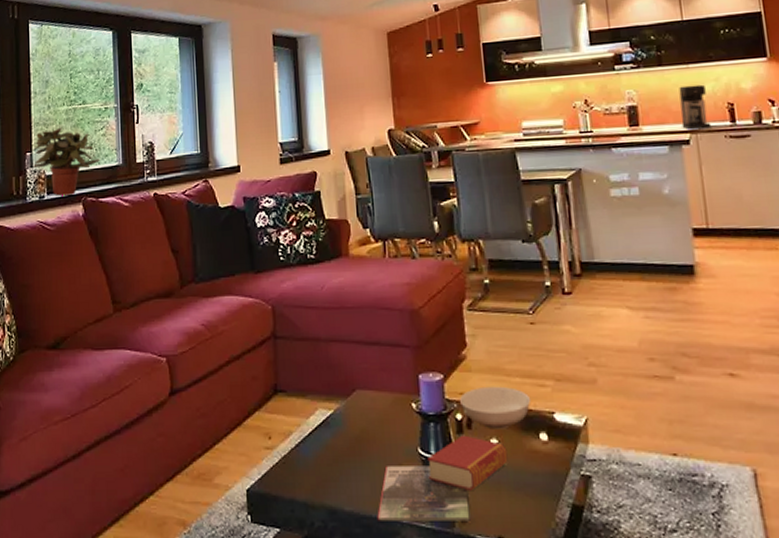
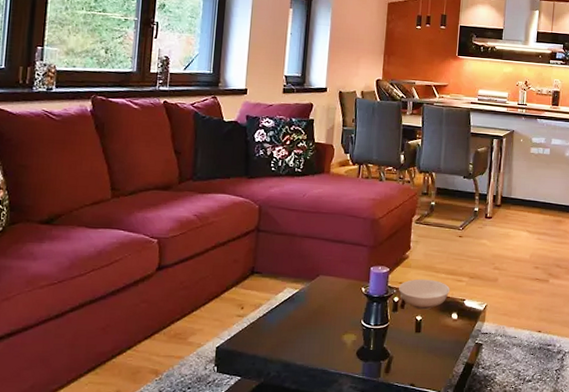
potted plant: present [33,127,100,196] -> none [44,29,114,92]
magazine: present [377,466,471,521] -> none [321,333,394,373]
book: present [428,435,508,492] -> none [365,312,427,352]

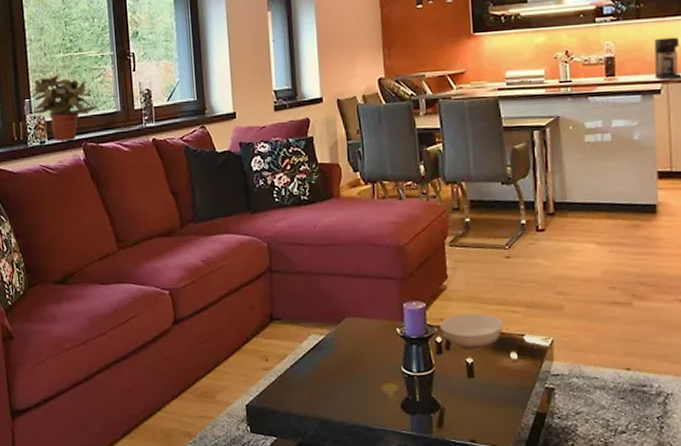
potted plant: none [44,29,114,92] -> present [32,74,98,141]

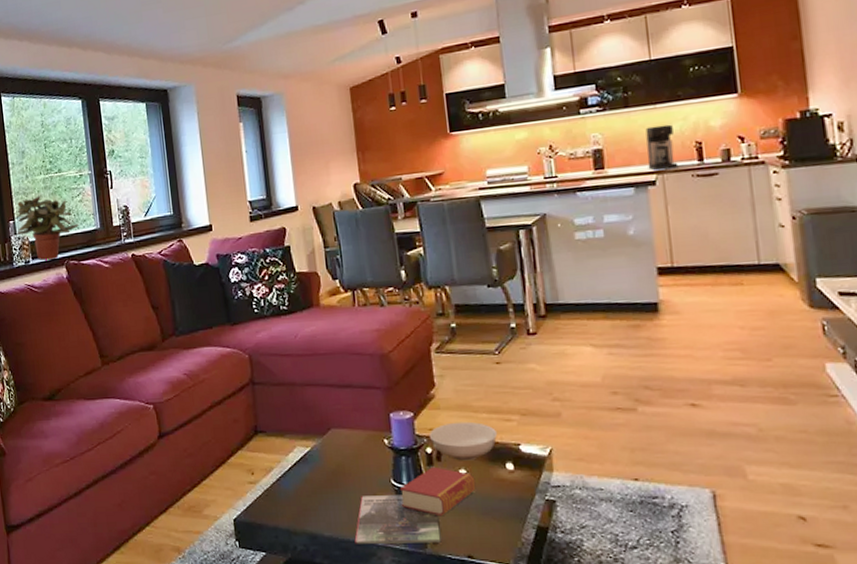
magazine: none [363,382,447,429] -> present [354,495,442,544]
book: none [410,355,482,403] -> present [400,466,476,517]

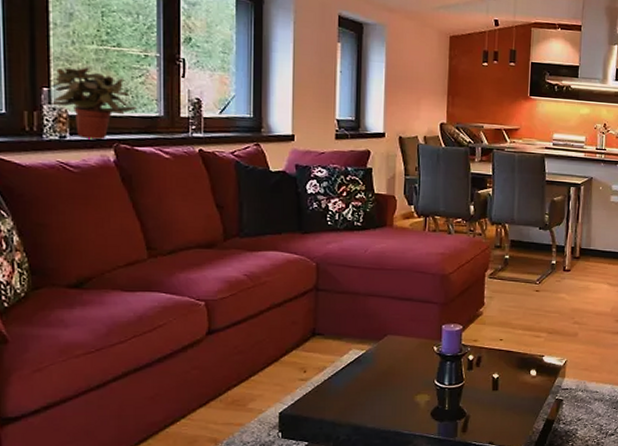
magazine: present [354,495,442,544] -> none [394,393,471,434]
book: present [400,466,476,517] -> none [440,371,505,411]
bowl: present [430,421,498,461] -> none [473,336,528,367]

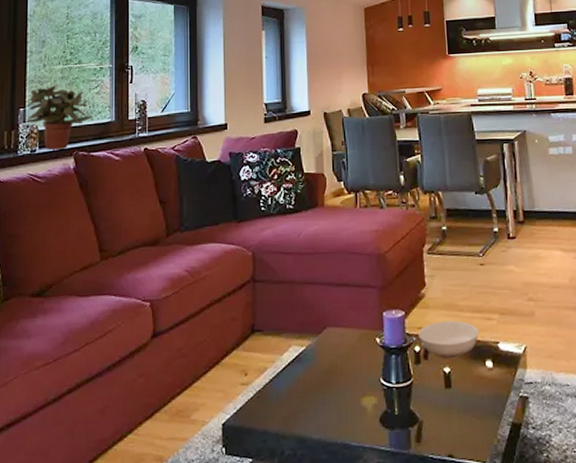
bowl: none [473,336,528,367] -> present [419,320,480,359]

